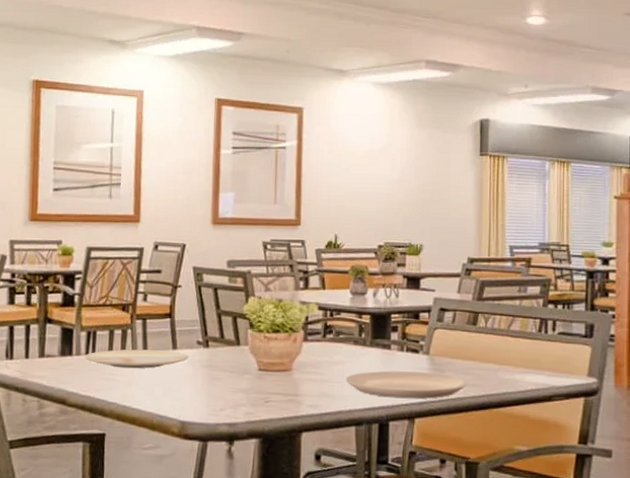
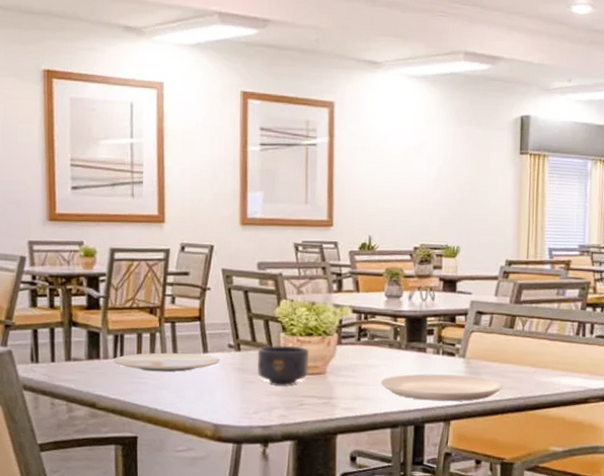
mug: none [224,341,275,382] -> present [257,345,309,385]

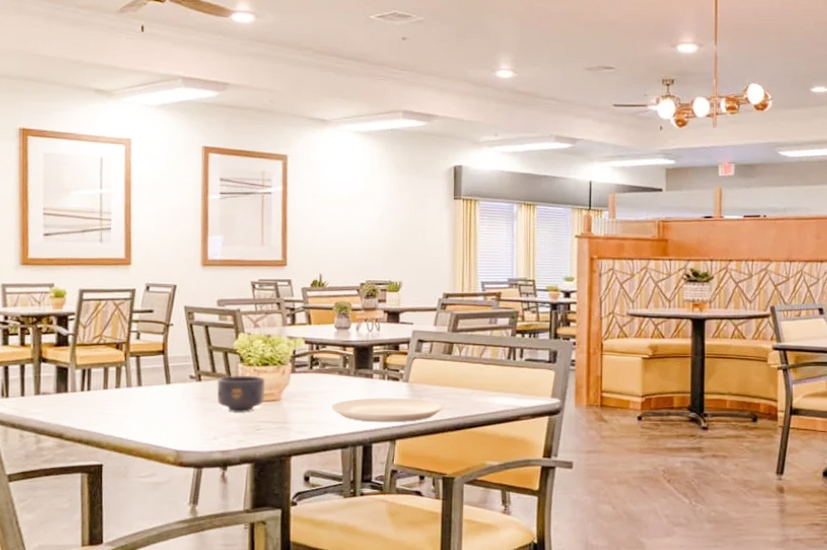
plate: present [113,352,221,372] -> none [81,385,183,403]

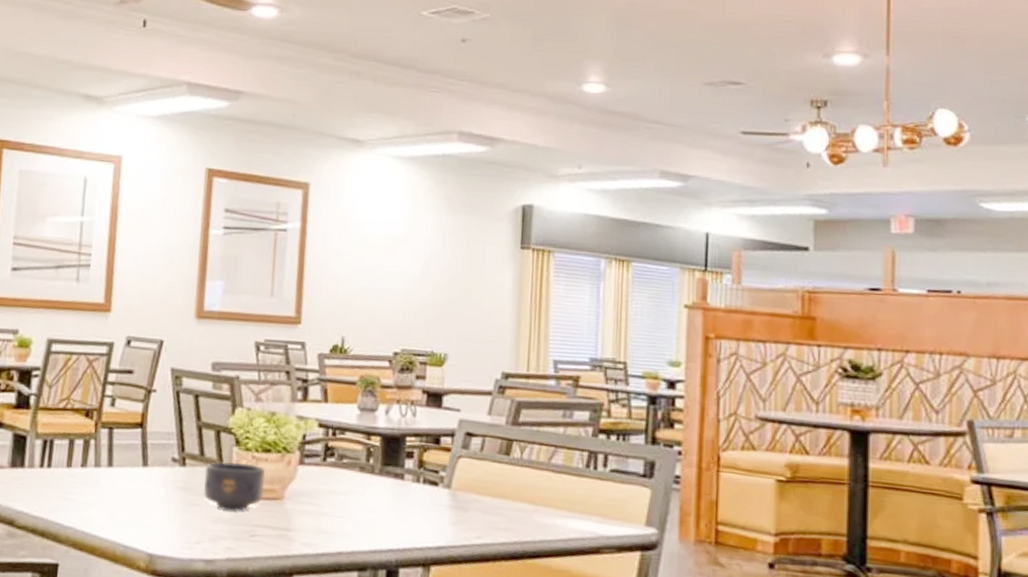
plate: present [331,398,443,423] -> none [347,505,496,543]

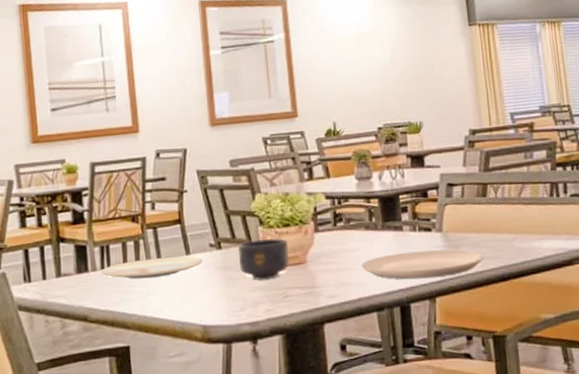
plate: none [39,463,162,488] -> present [101,256,204,279]
plate: none [347,505,496,543] -> present [361,249,484,280]

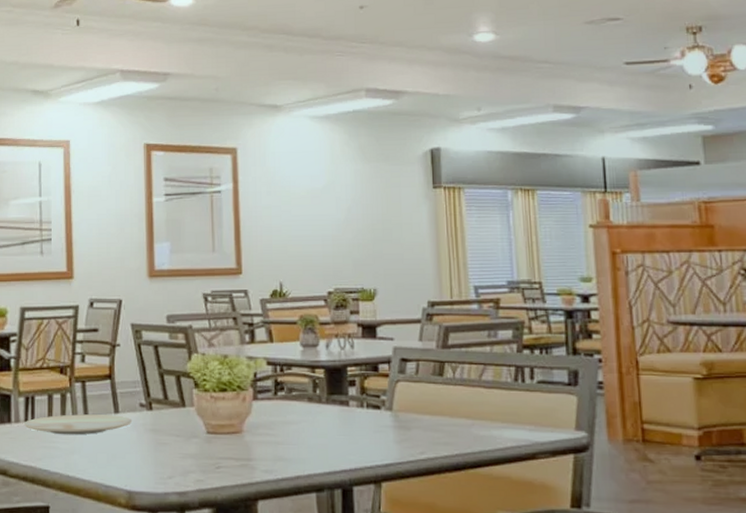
mug: present [238,239,290,279] -> none [170,402,225,446]
plate: present [361,249,484,280] -> none [301,430,438,461]

